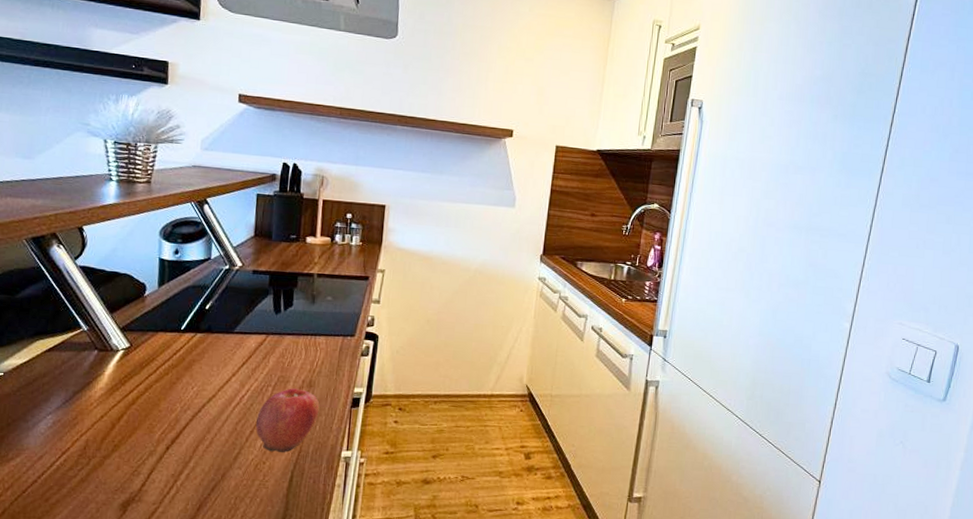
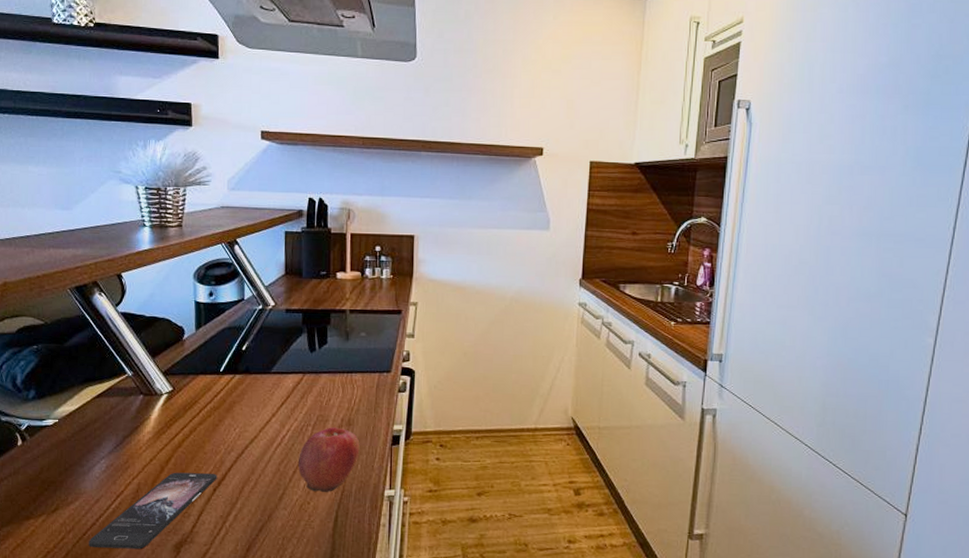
smartphone: none [28,429,171,508] -> present [89,472,217,550]

